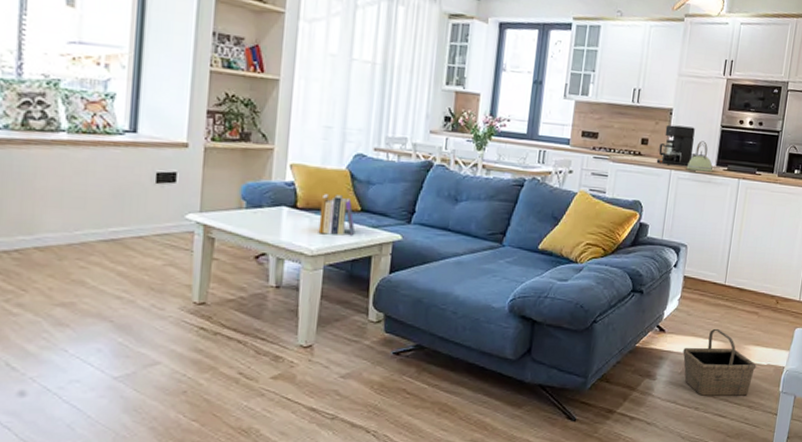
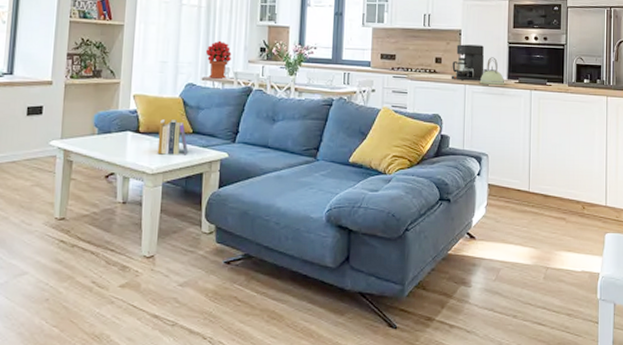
bouquet: none [380,105,410,151] -> present [206,40,232,79]
basket: present [683,328,757,396] -> none [495,234,570,303]

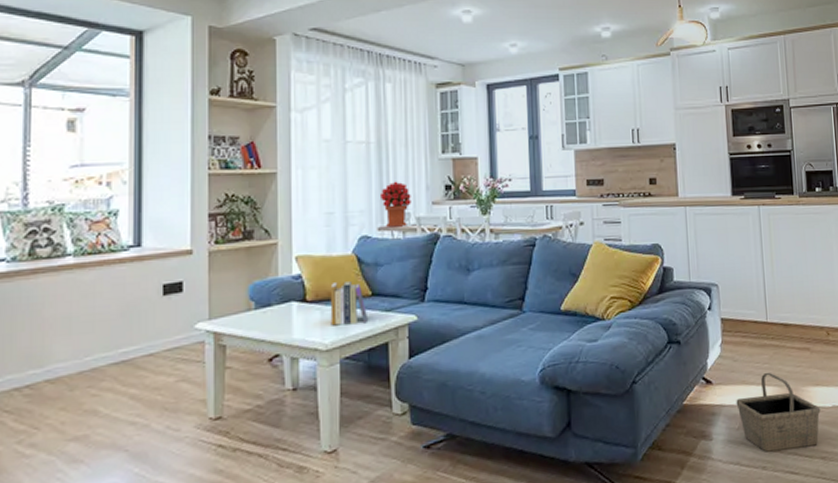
coffee maker: present [451,44,485,82] -> none [668,159,706,204]
kettle: present [479,57,505,86] -> none [701,172,730,205]
basket: none [495,234,570,303] -> present [736,372,821,452]

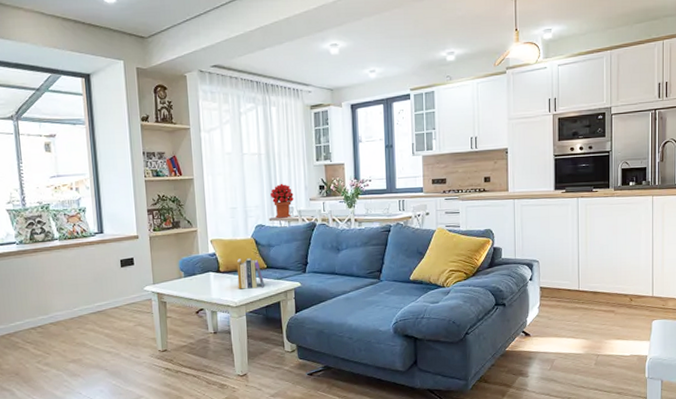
basket: present [736,372,821,452] -> none [549,328,620,387]

